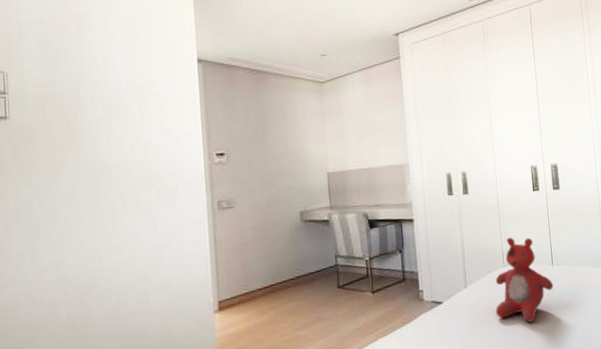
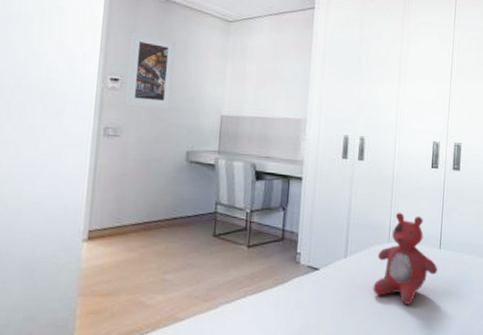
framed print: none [230,107,278,178] -> present [126,33,176,109]

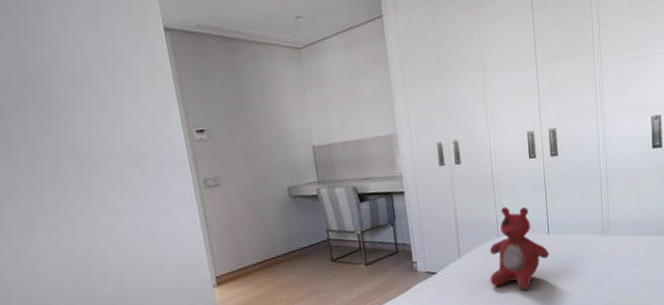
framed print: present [126,33,176,109] -> none [205,79,261,155]

